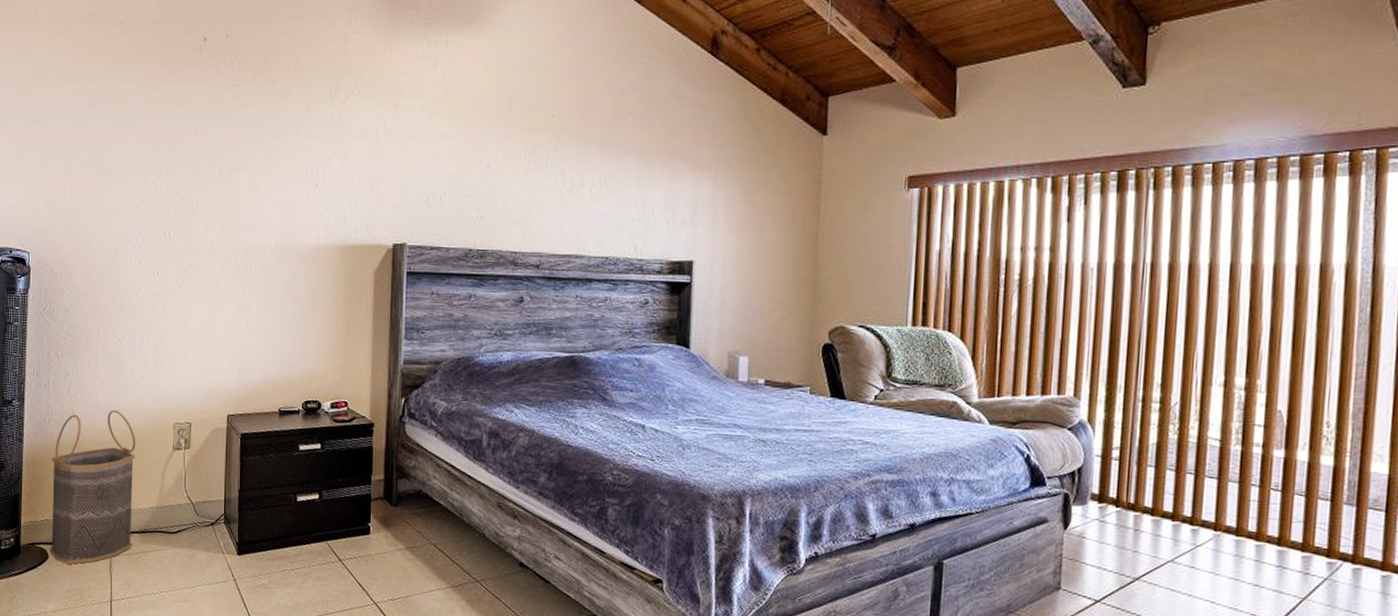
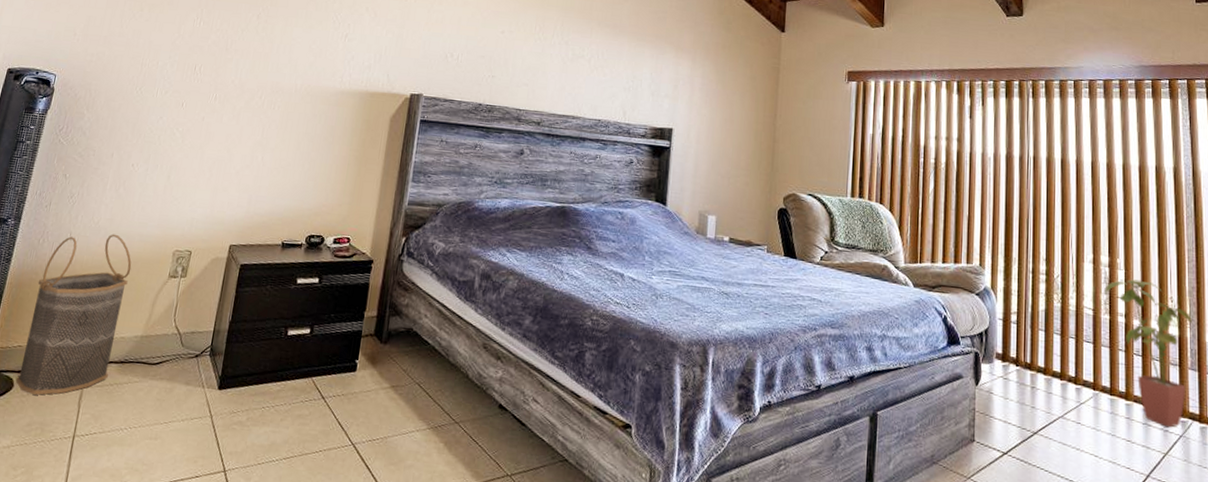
house plant: none [1237,403,1354,570] -> present [1104,279,1192,428]

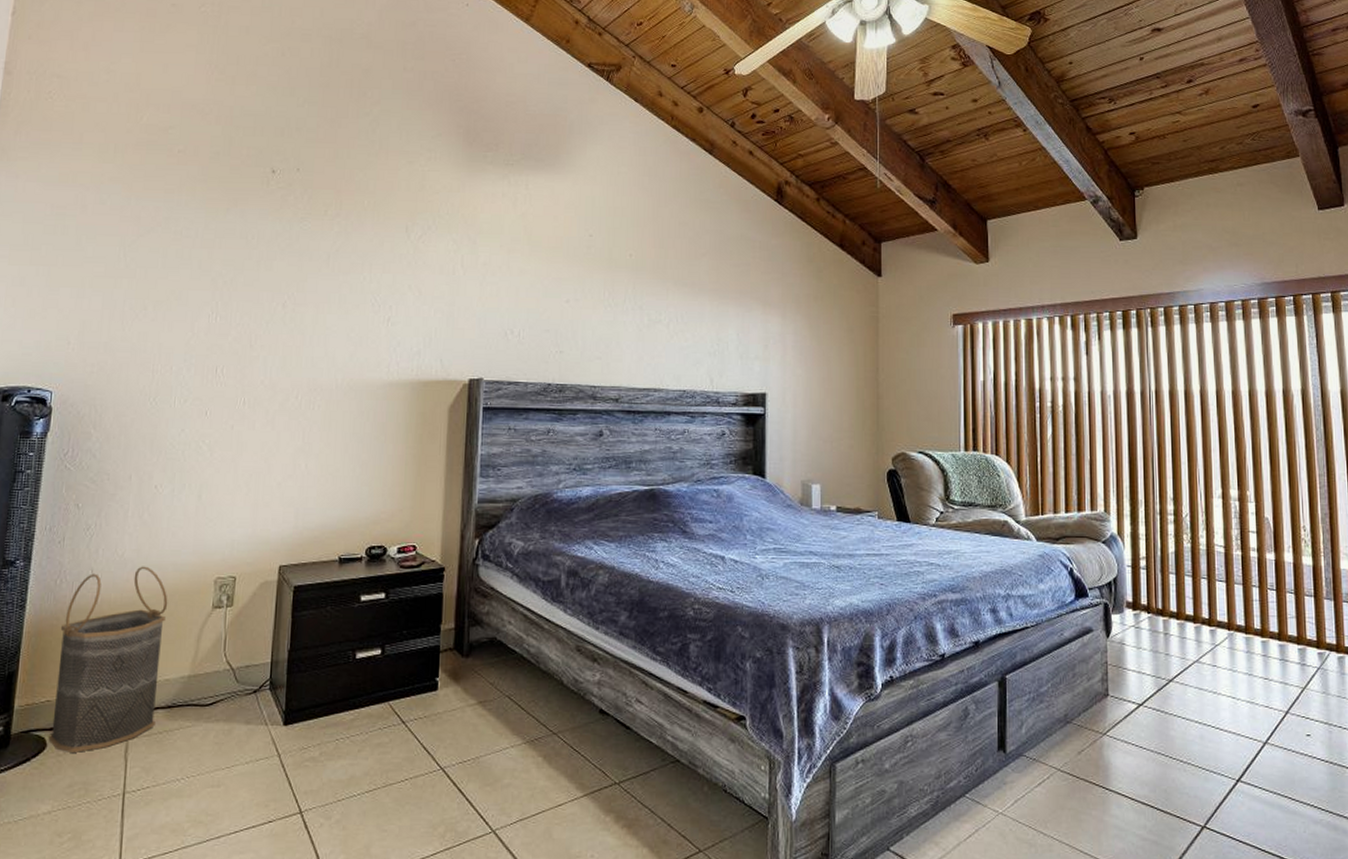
house plant: present [1104,279,1192,428] -> none [1235,511,1326,661]

